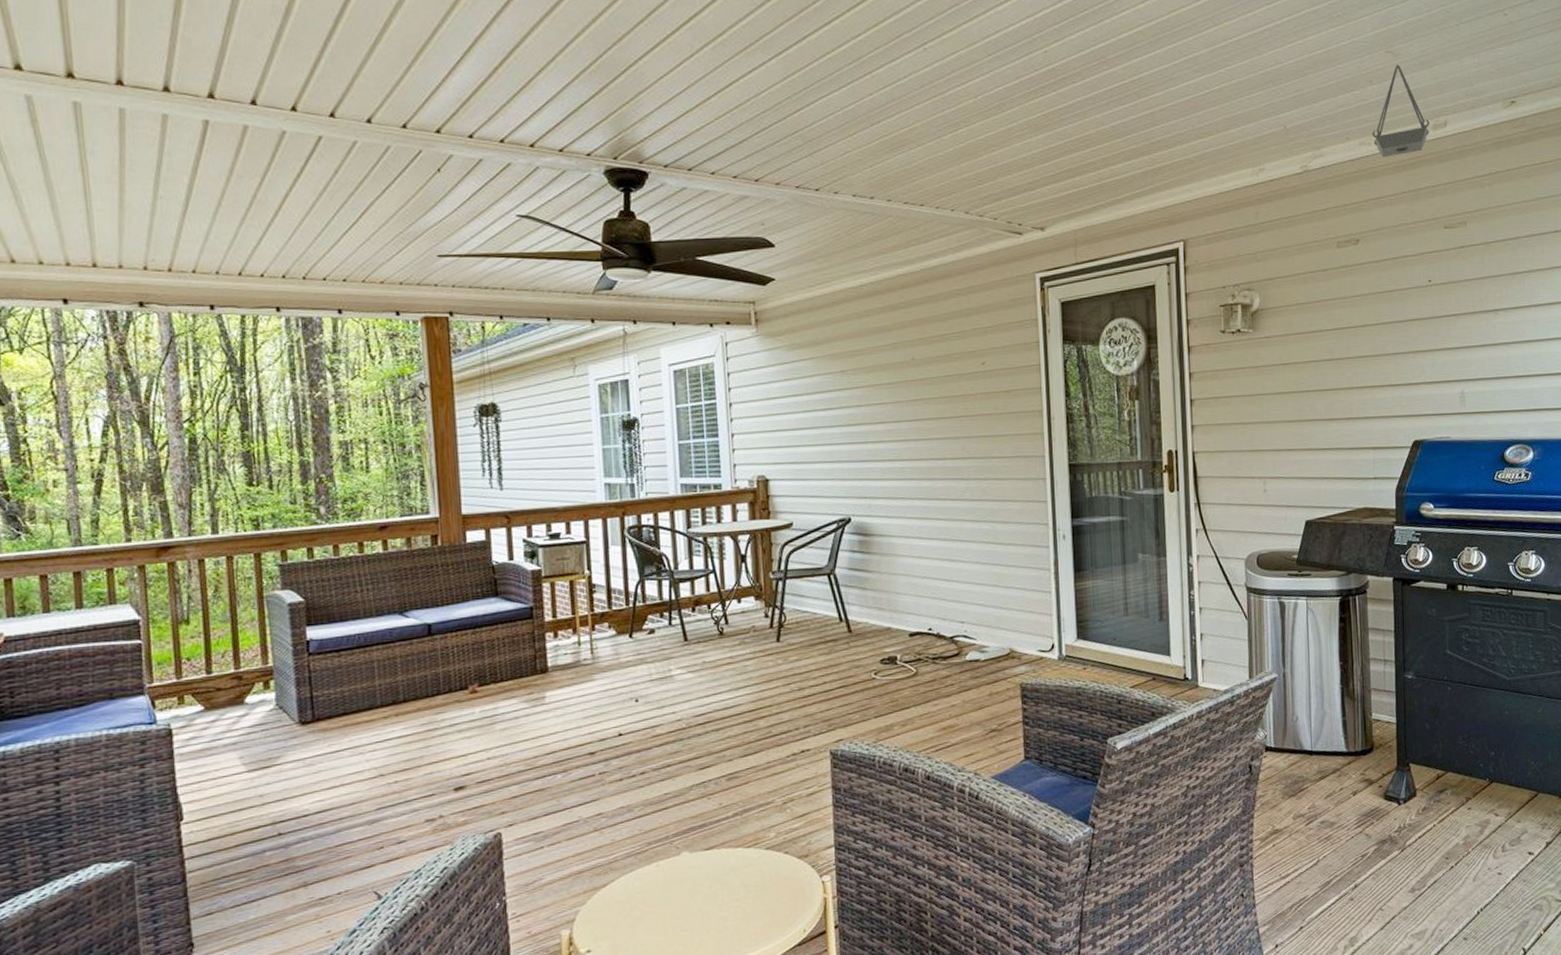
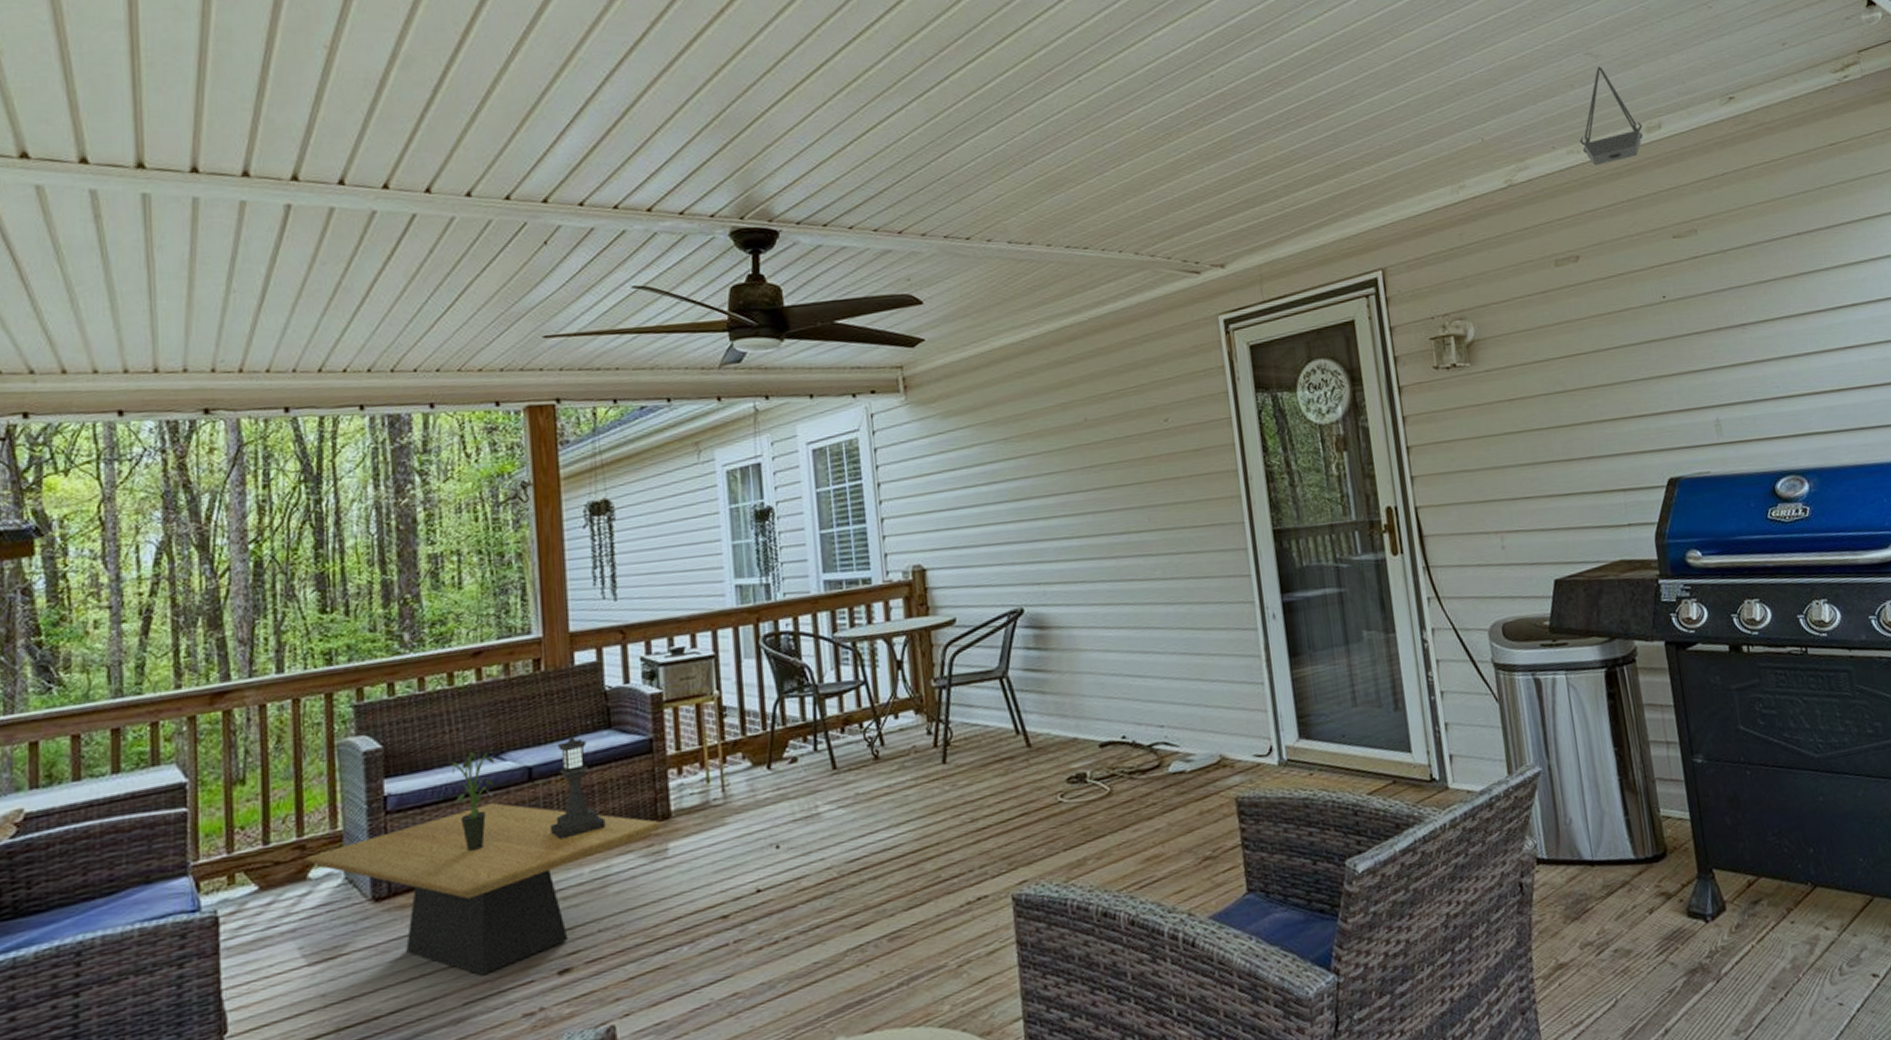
coffee table: none [242,652,539,788] -> present [306,803,660,976]
potted plant: none [364,609,400,690] -> present [452,752,495,852]
lantern: none [446,601,494,684] -> present [549,736,606,840]

